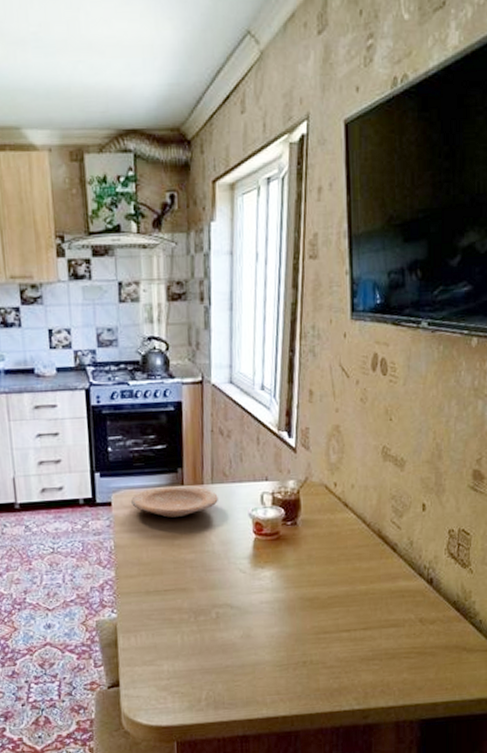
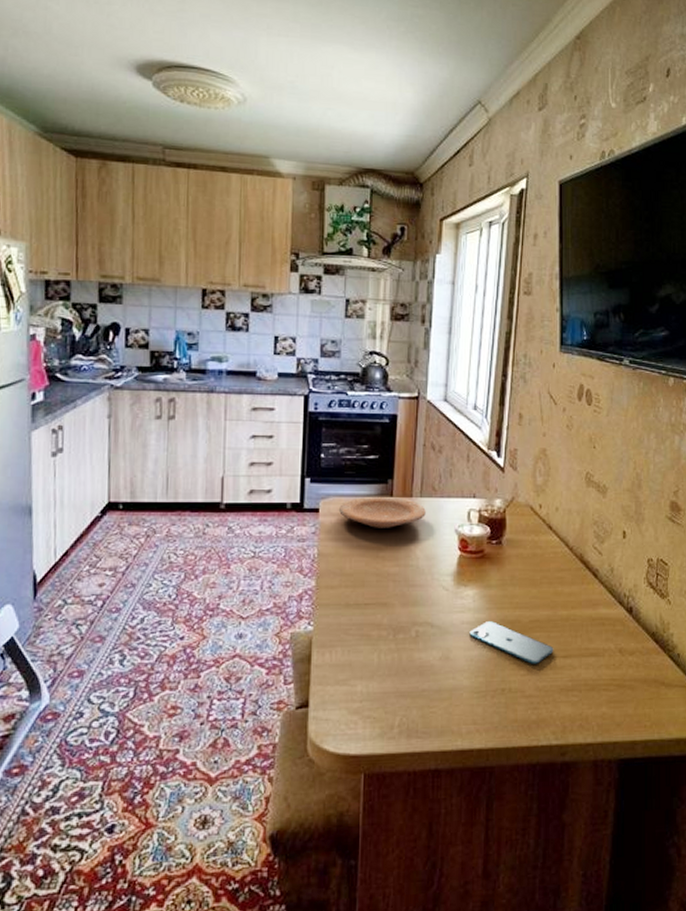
smartphone: none [269,599,354,637] -> present [469,621,554,664]

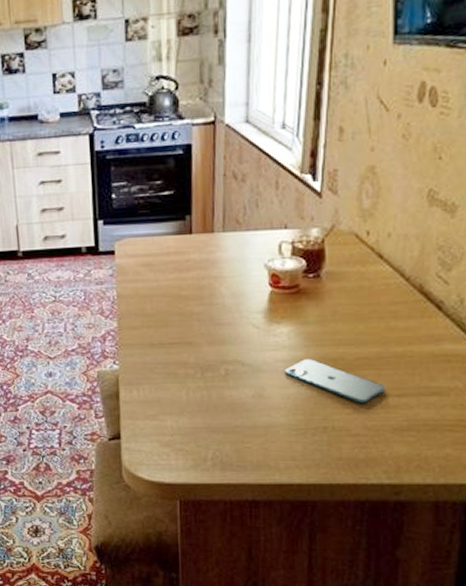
plate: present [338,496,426,528] -> none [134,233,230,267]

